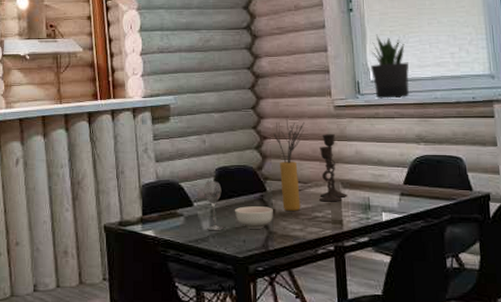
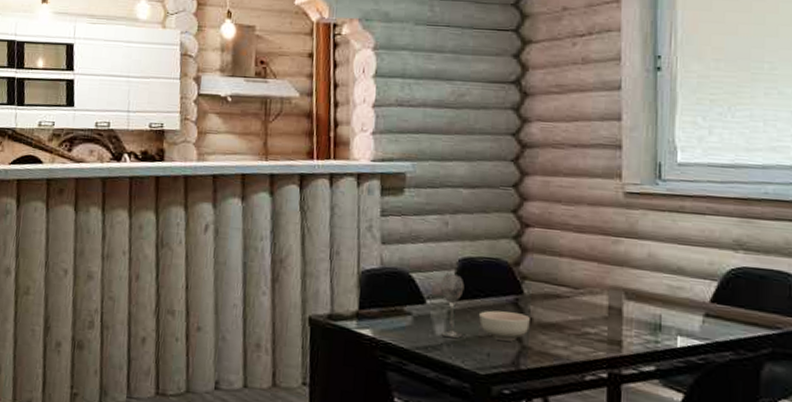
vase: present [273,119,305,212] -> none [538,203,582,324]
candlestick: present [319,134,347,202] -> none [593,227,632,317]
planter: present [370,34,410,99] -> none [679,103,732,189]

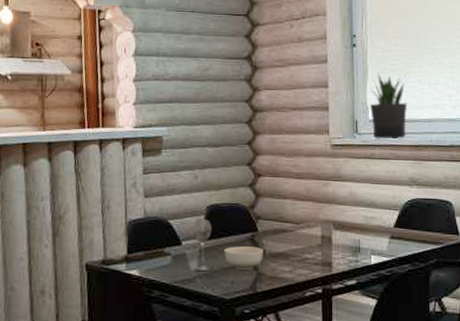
planter: none [679,103,732,189] -> present [370,72,407,139]

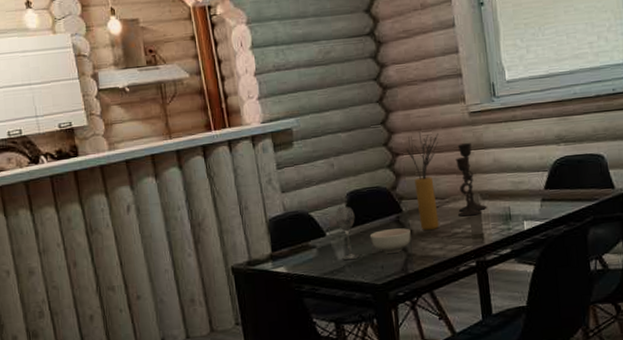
vase: none [268,156,300,253] -> present [405,131,439,231]
candlestick: none [311,173,338,244] -> present [455,143,487,217]
planter: present [370,72,407,139] -> none [504,28,548,100]

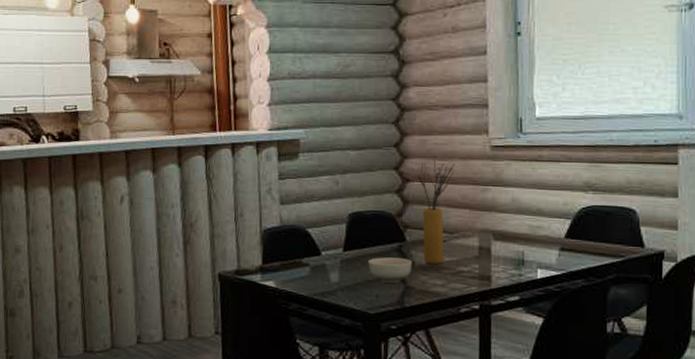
wineglass: present [335,207,360,261] -> none [333,227,355,284]
candlestick: present [455,143,487,217] -> none [466,178,499,256]

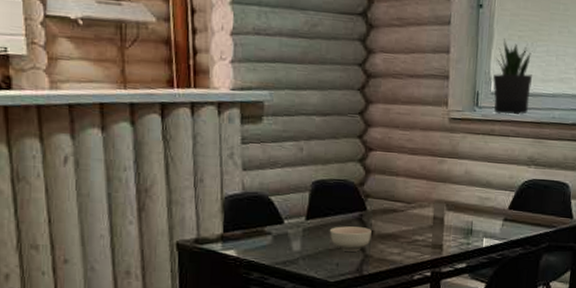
vase: present [417,159,455,265] -> none [380,129,416,234]
planter: none [537,63,582,139] -> present [493,38,533,115]

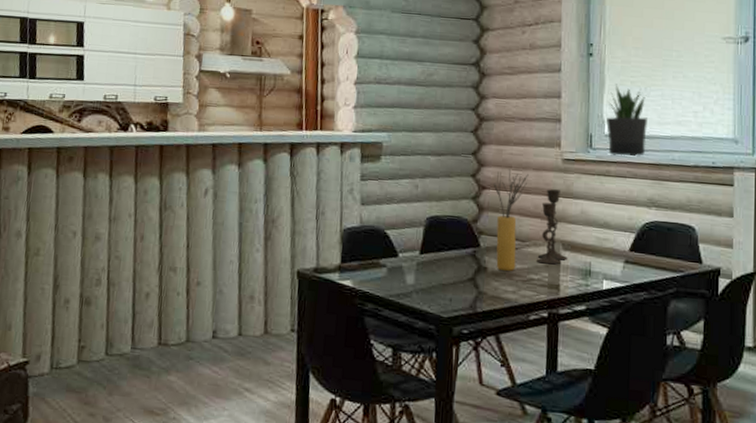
bowl: present [329,226,372,252] -> none [442,261,485,288]
vase: none [380,129,416,234] -> present [493,169,529,272]
candlestick: none [422,149,451,225] -> present [537,189,568,265]

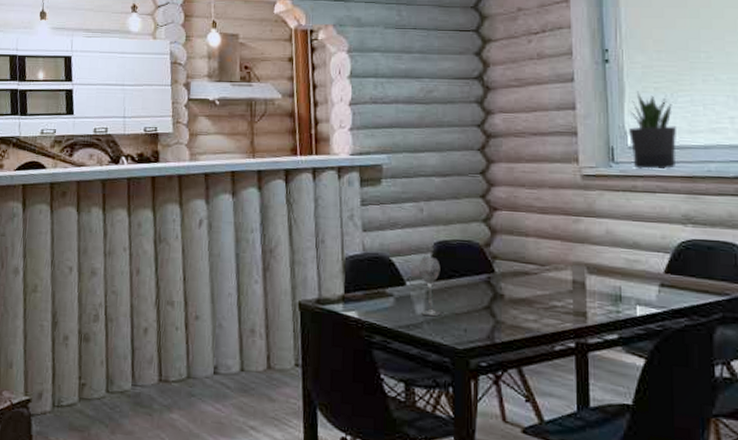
wineglass: none [410,230,431,287] -> present [418,257,441,317]
vase: present [493,169,529,272] -> none [505,188,544,299]
candlestick: present [537,189,568,265] -> none [559,208,594,290]

